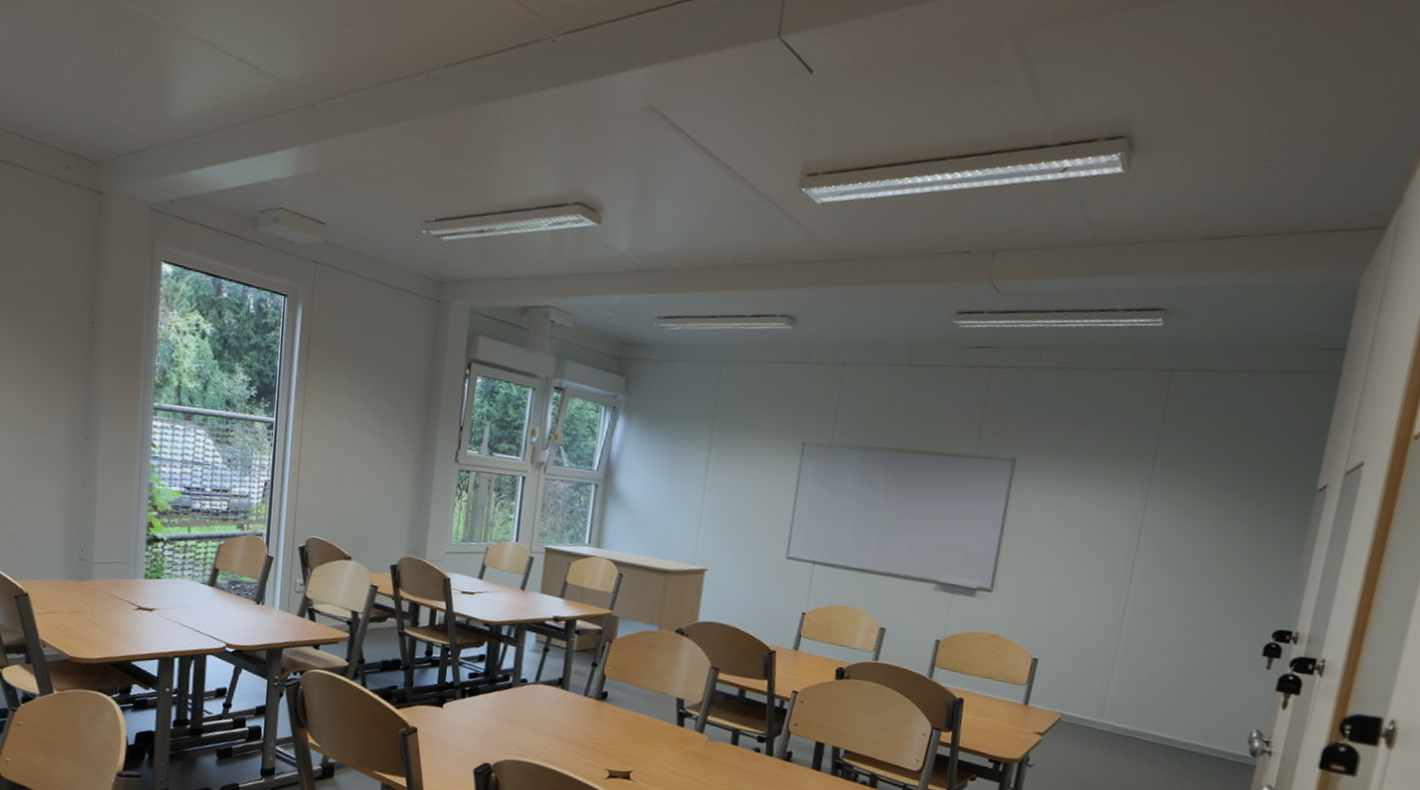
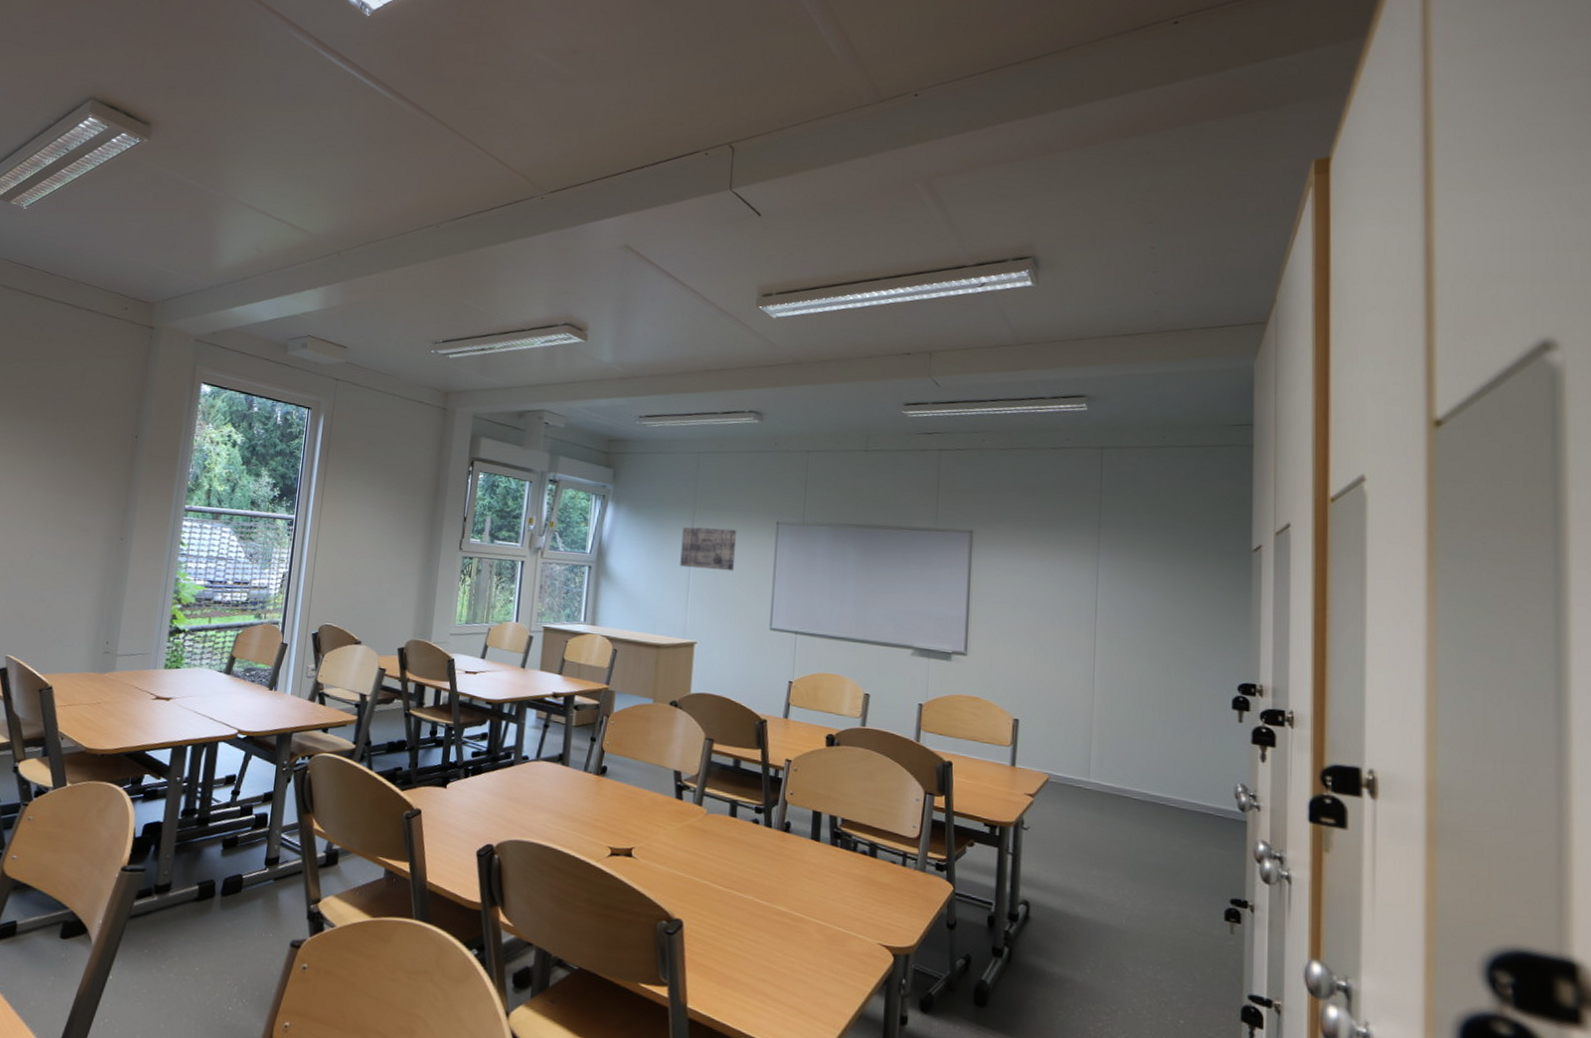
wall art: none [694,444,759,495] -> present [680,526,737,571]

